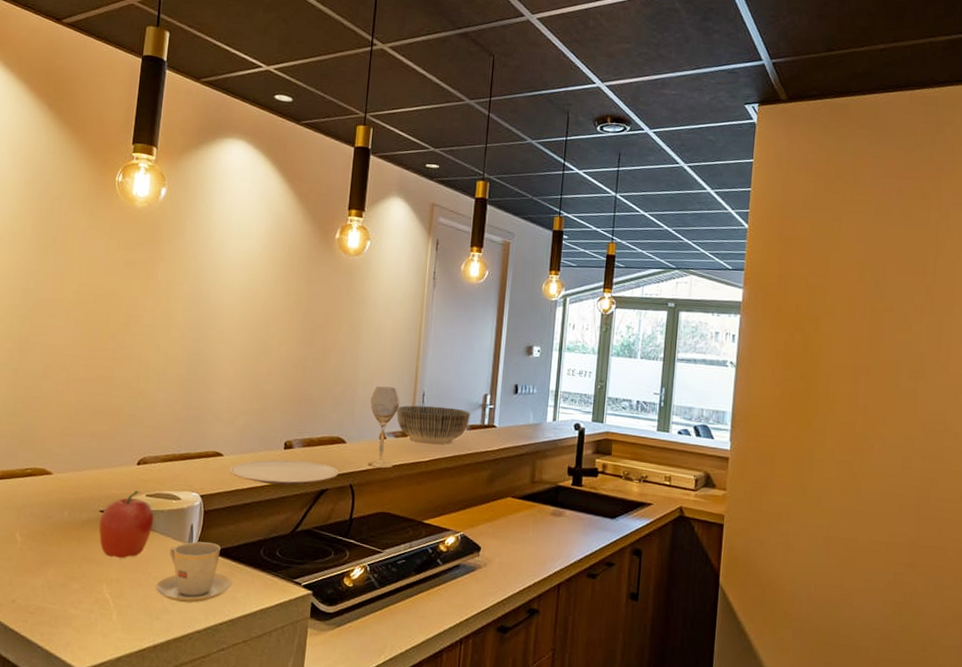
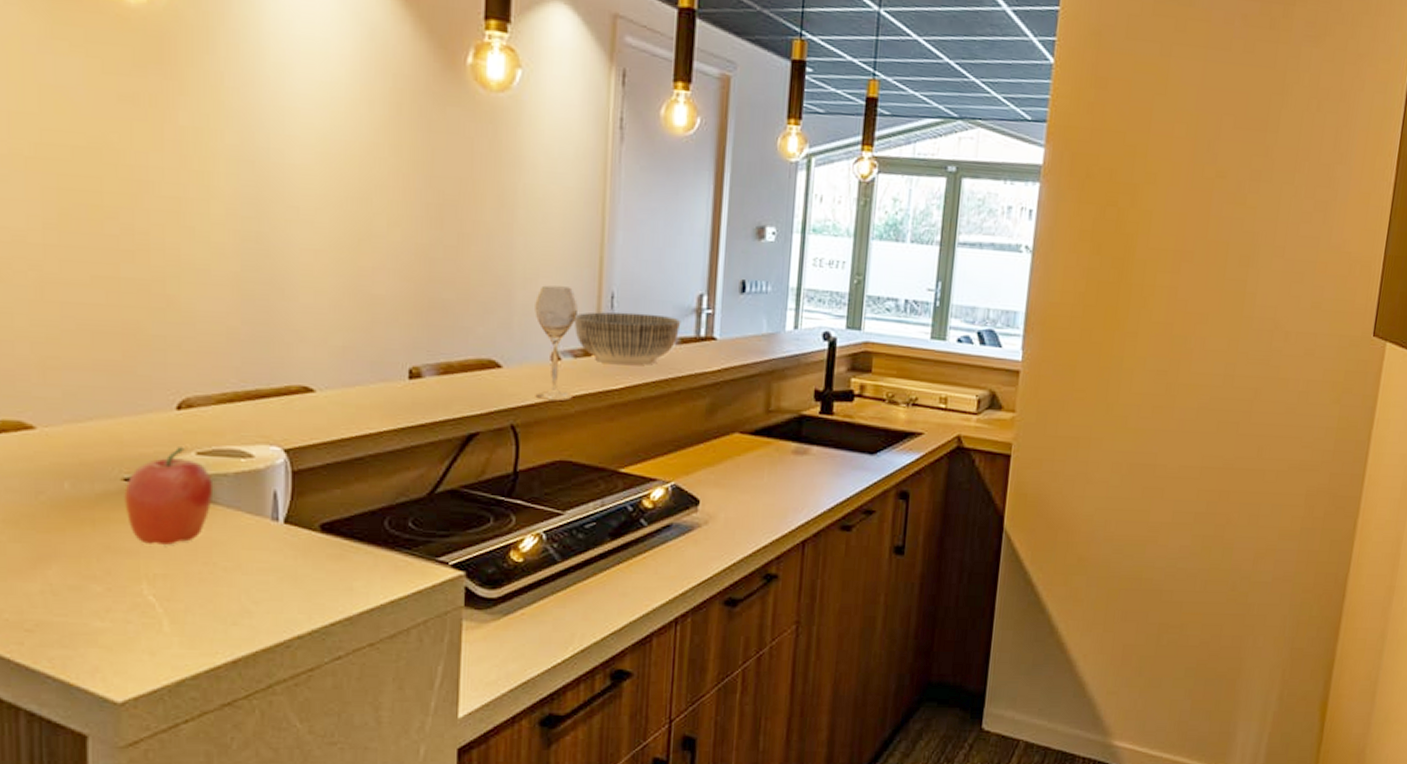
teacup: present [155,541,233,603] -> none [225,515,346,600]
plate: present [230,459,339,486] -> none [327,394,494,430]

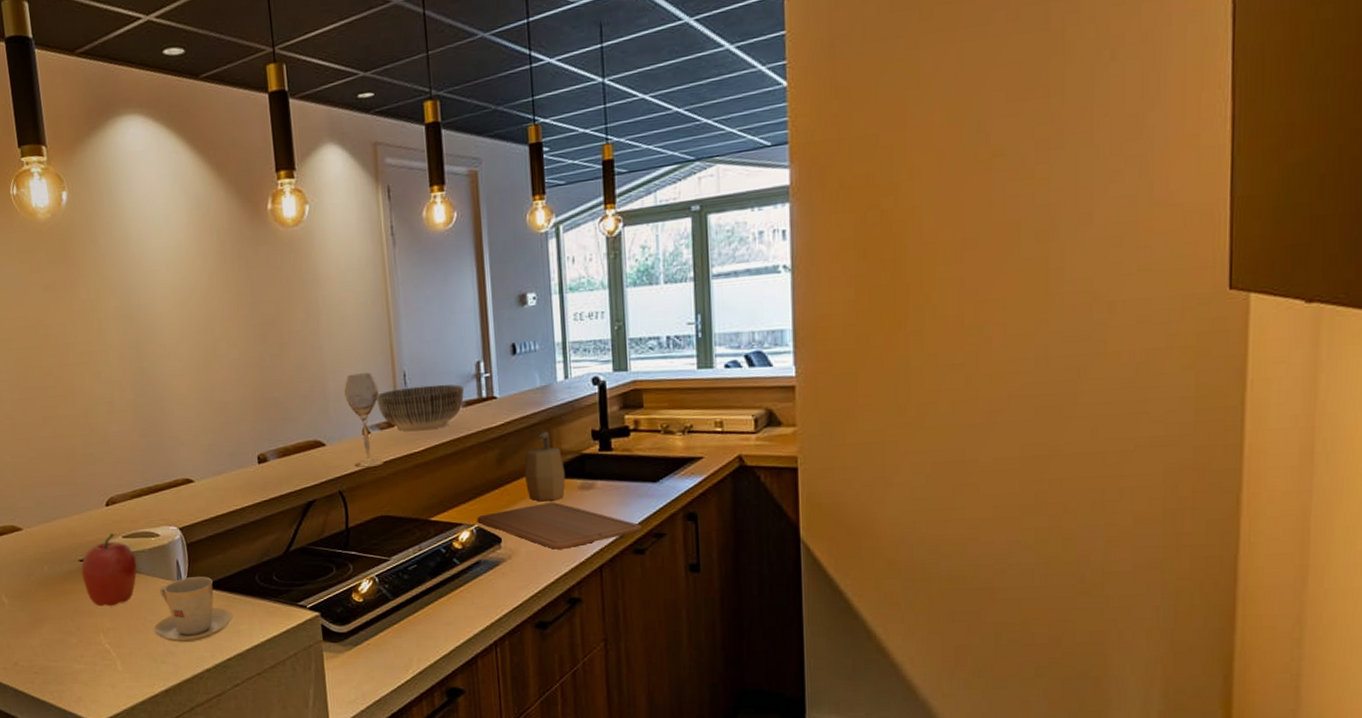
teacup: none [225,515,346,600] -> present [153,576,234,643]
chopping board: none [674,464,853,519] -> present [476,502,643,550]
soap dispenser: none [735,384,781,464] -> present [524,431,566,502]

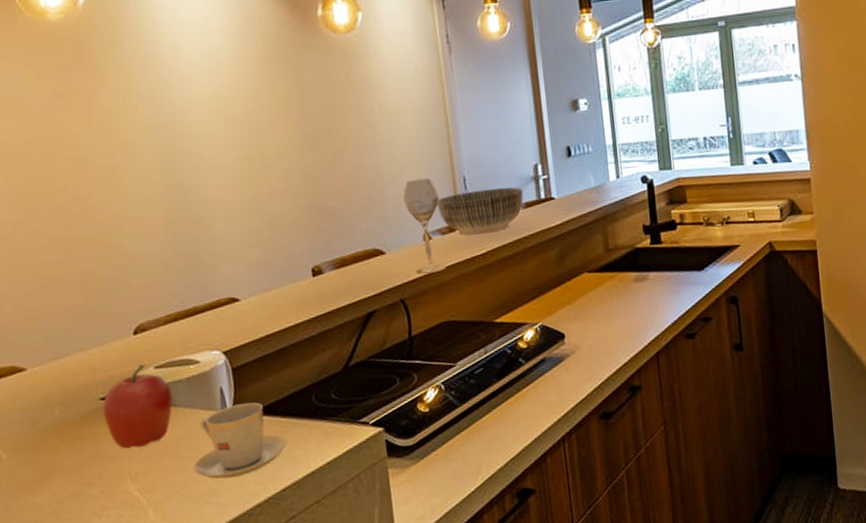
chopping board: present [476,502,643,550] -> none [540,295,692,341]
soap dispenser: present [524,431,566,502] -> none [583,228,622,296]

